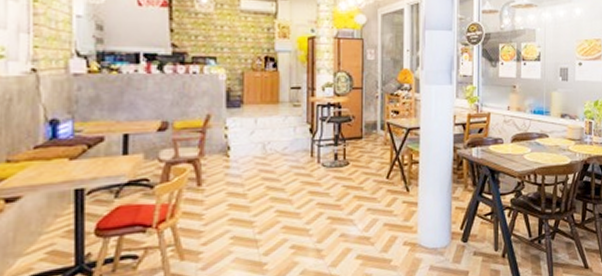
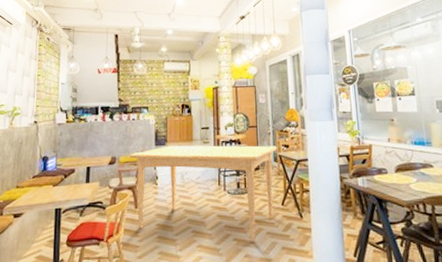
dining table: none [189,108,385,220] -> present [130,145,277,242]

